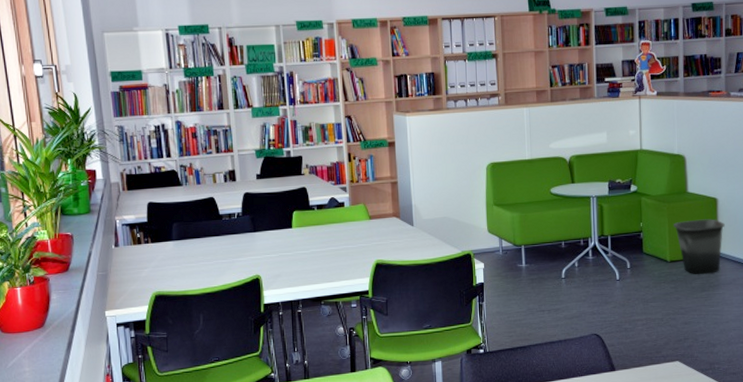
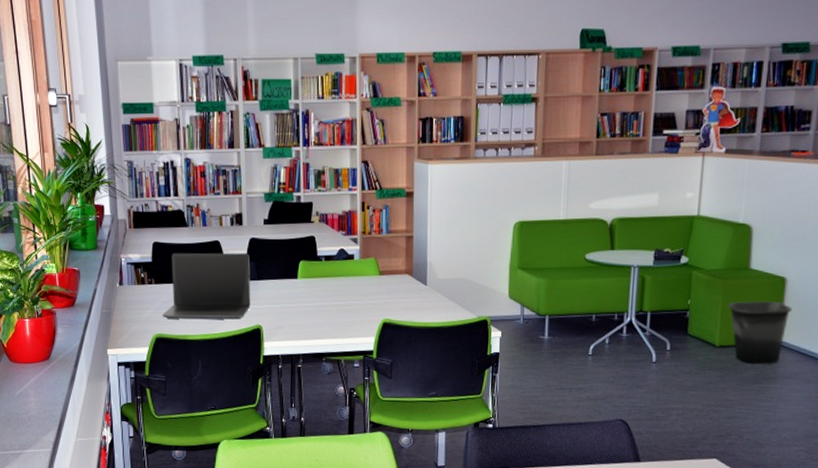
laptop computer: none [160,207,249,276] -> present [162,253,251,320]

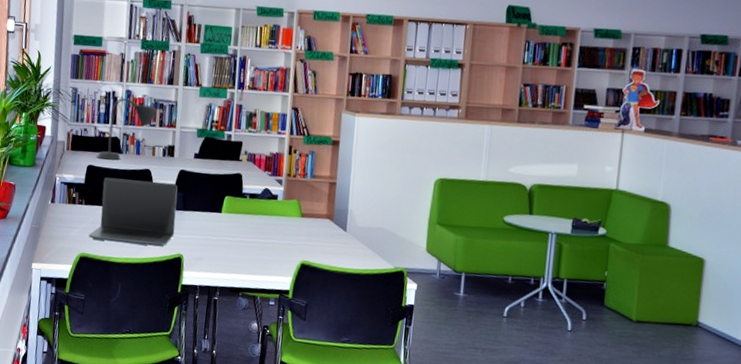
desk lamp: none [161,167,220,235] -> present [96,98,157,161]
waste bin: present [728,301,792,364] -> none [646,278,711,344]

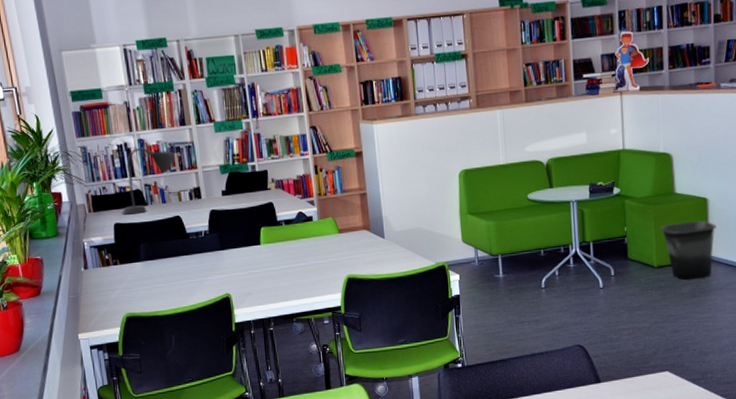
laptop computer: present [88,177,178,247] -> none [130,225,218,297]
waste bin: none [646,278,711,344] -> present [660,220,716,280]

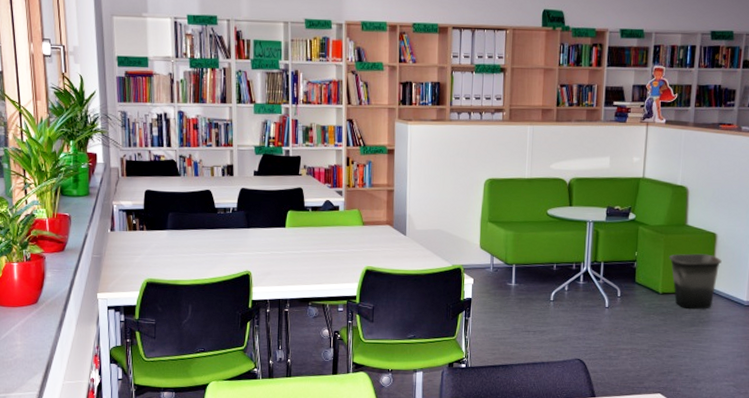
desk lamp: present [121,148,175,215] -> none [153,119,212,184]

